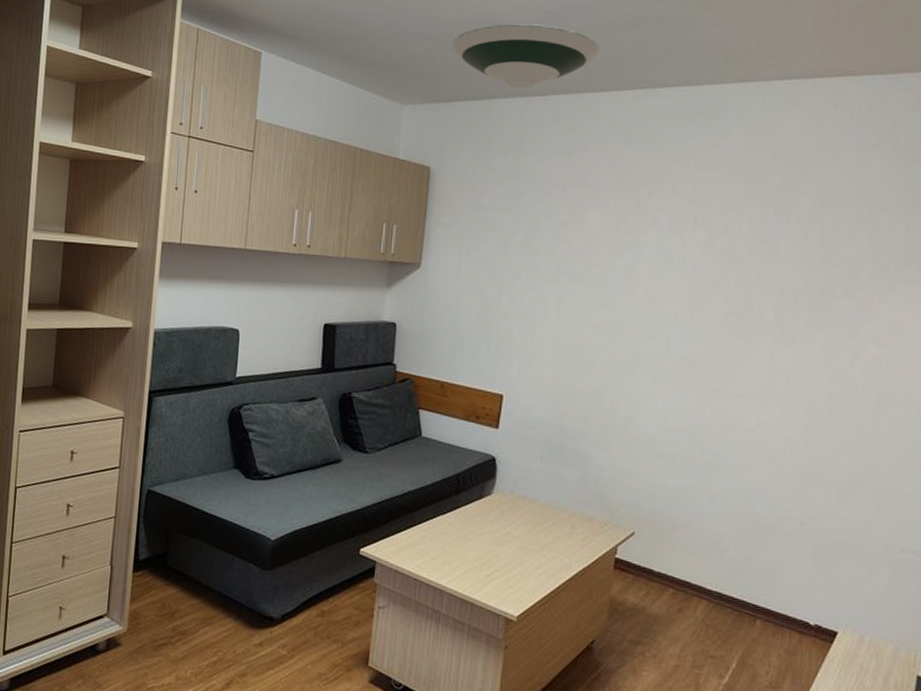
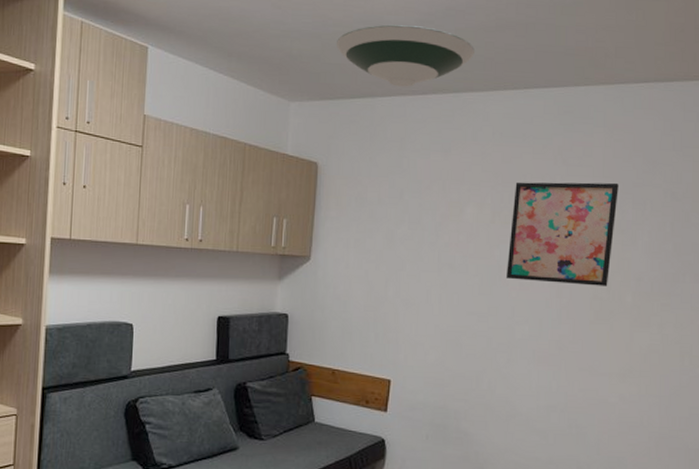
wall art: none [631,186,759,300] -> present [506,182,619,286]

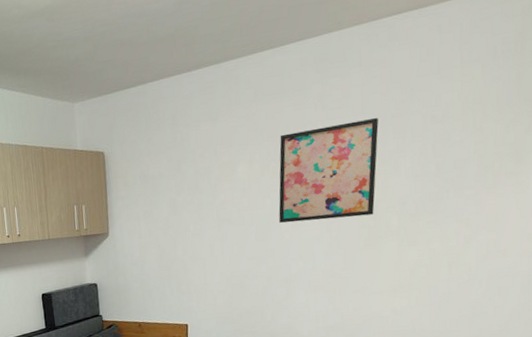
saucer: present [337,24,474,87] -> none [106,7,230,70]

